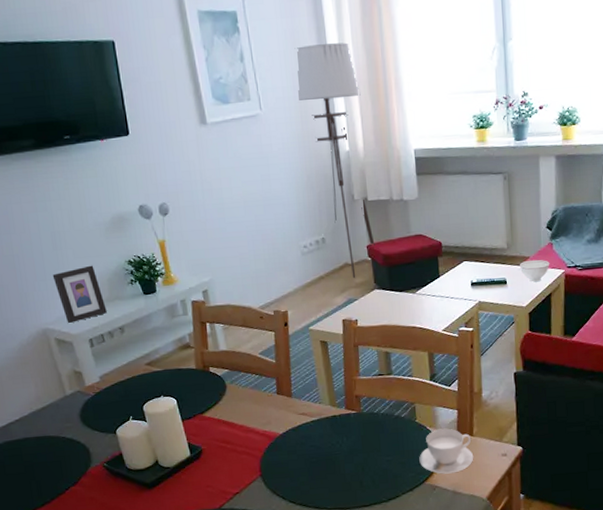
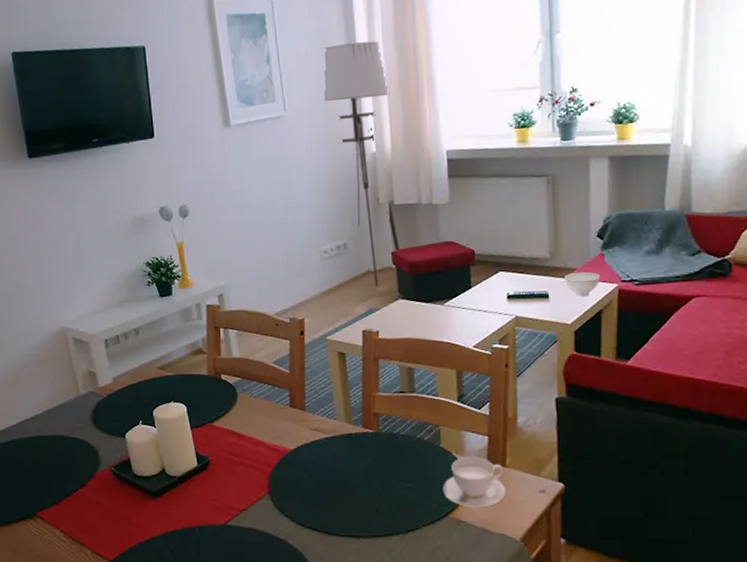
picture frame: present [52,265,107,324] -> none [74,266,123,324]

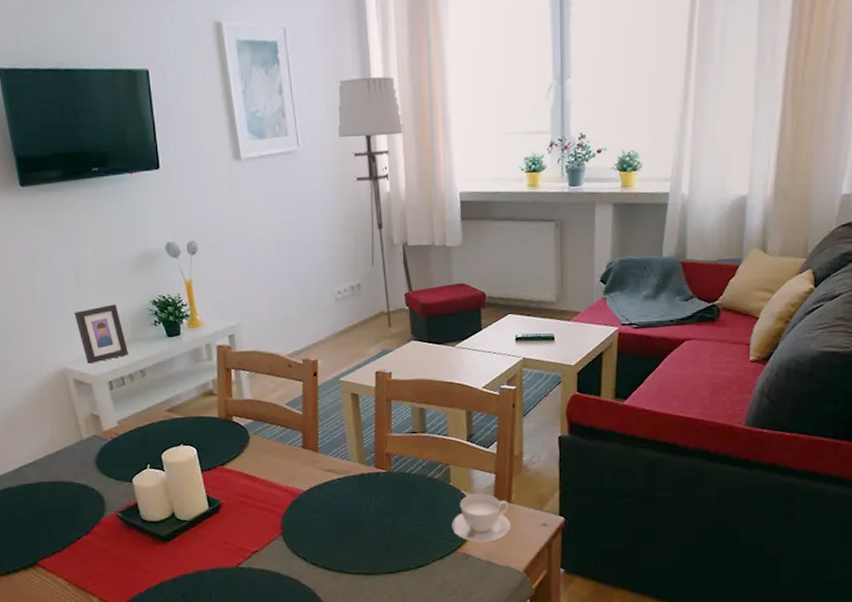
picture frame: none [74,266,123,324] -> present [74,304,128,365]
bowl: present [563,271,601,297] -> none [568,315,603,340]

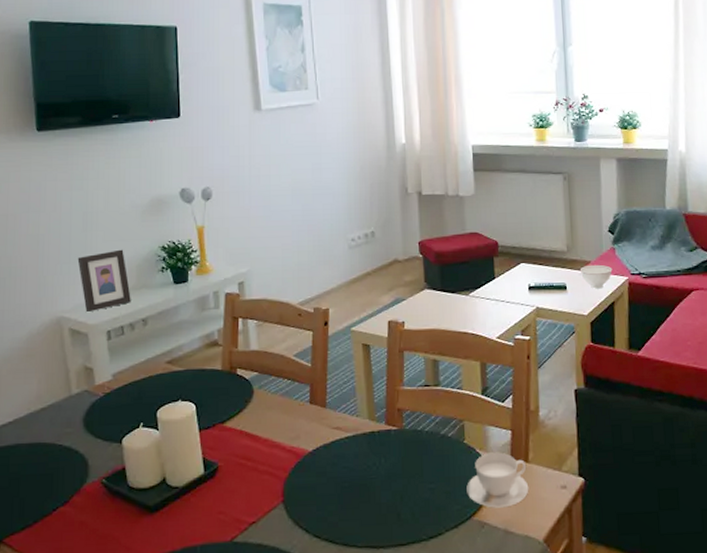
floor lamp: present [336,77,414,329] -> none [356,40,427,277]
bowl: none [568,315,603,340] -> present [579,264,613,289]

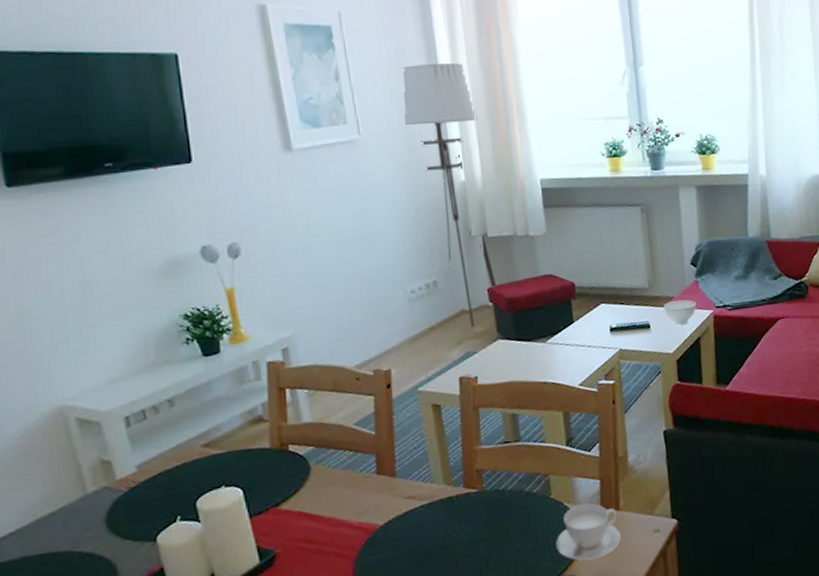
picture frame: present [77,249,131,313] -> none [77,321,151,398]
floor lamp: none [356,40,427,277] -> present [400,63,497,328]

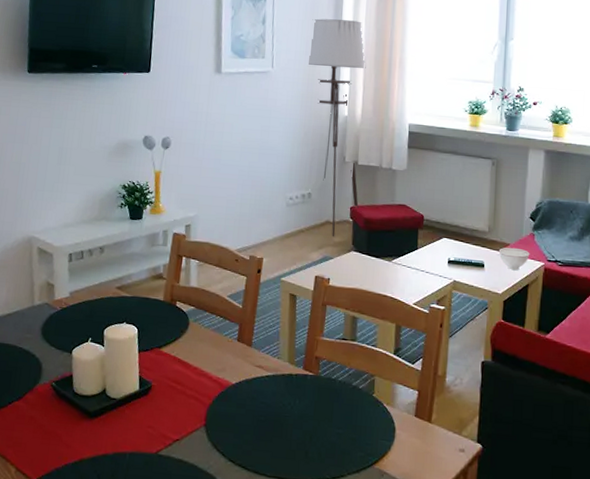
teacup: present [556,503,622,561] -> none [371,408,429,461]

